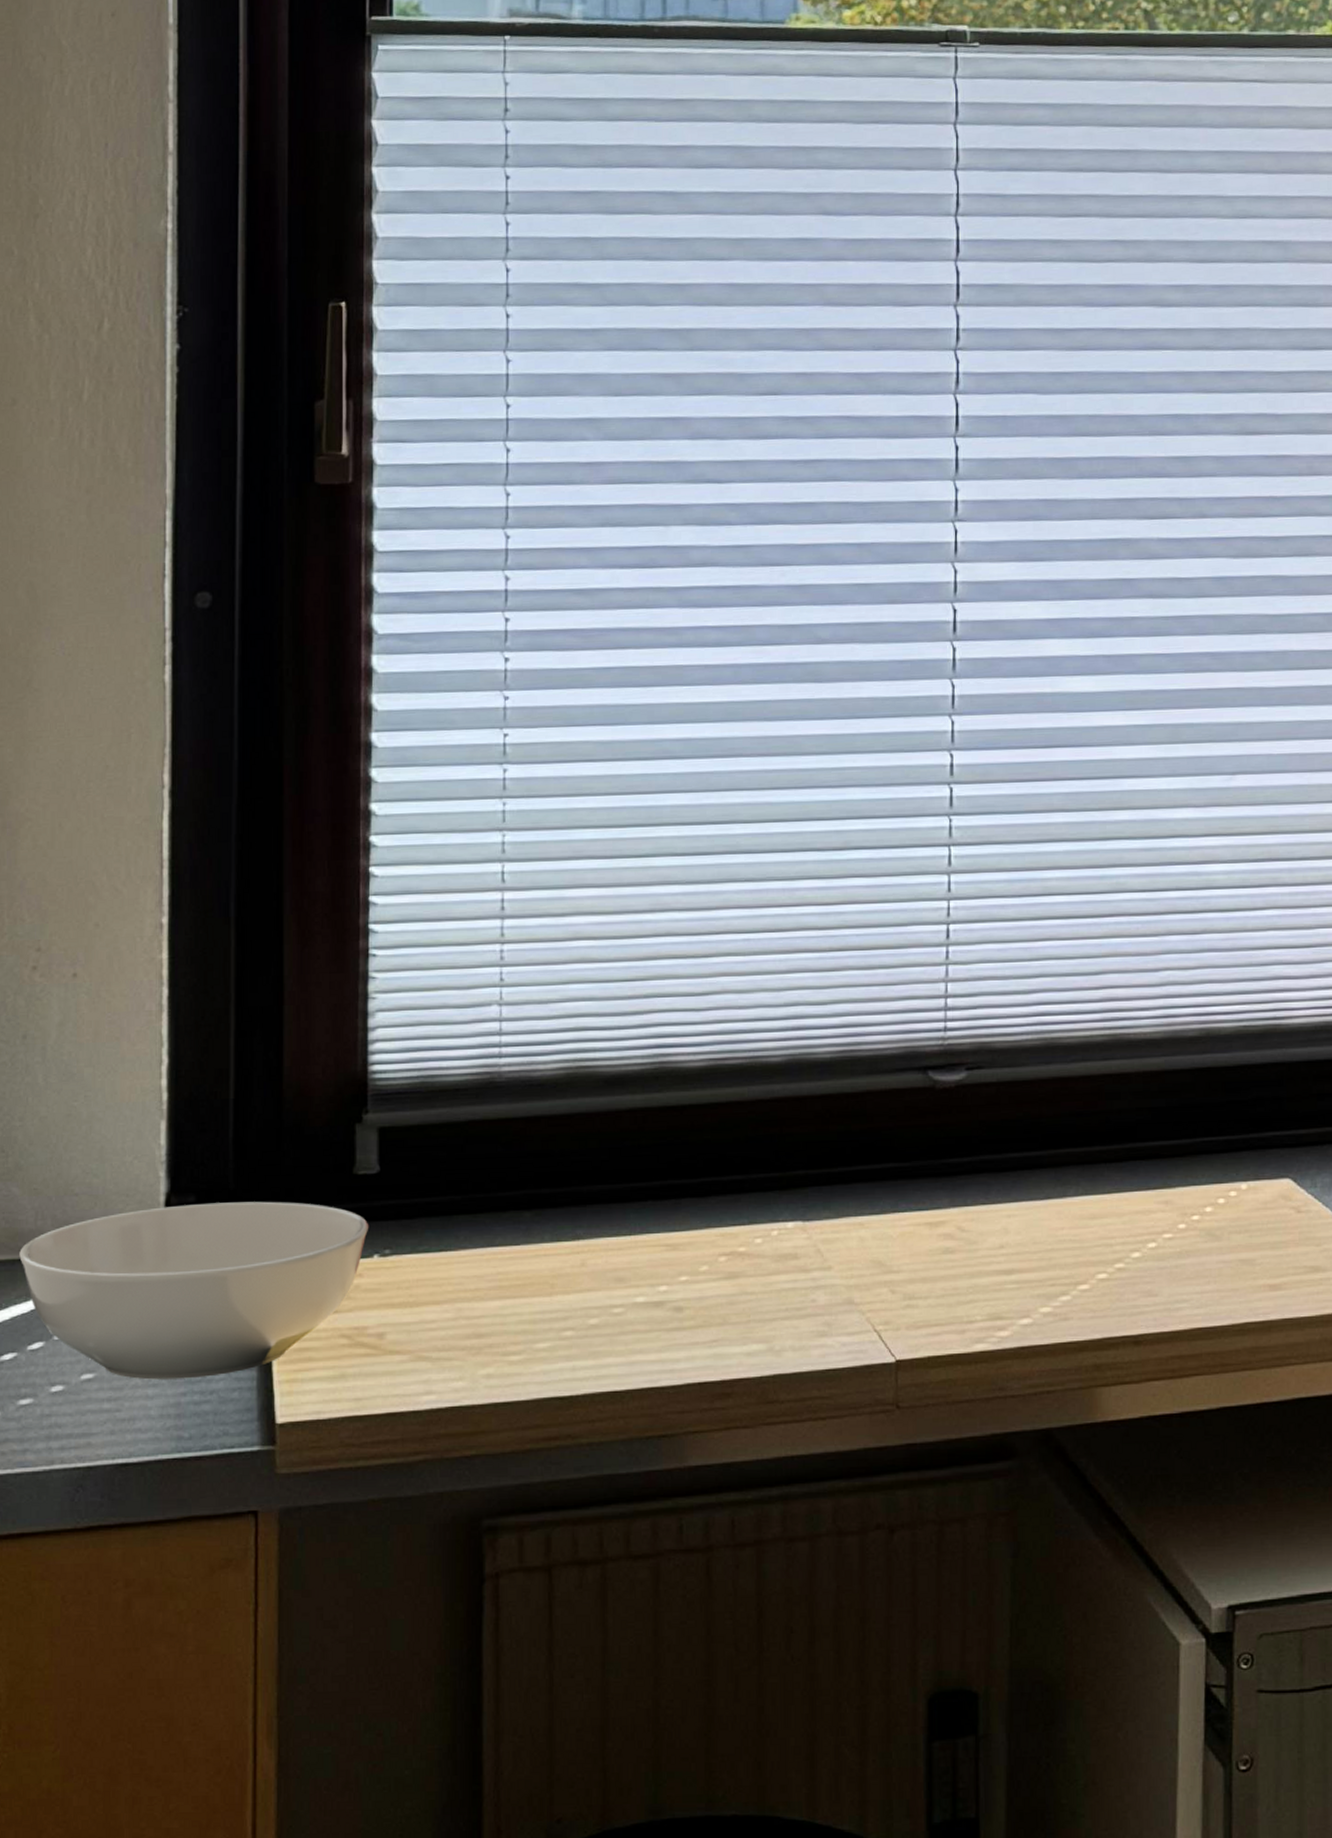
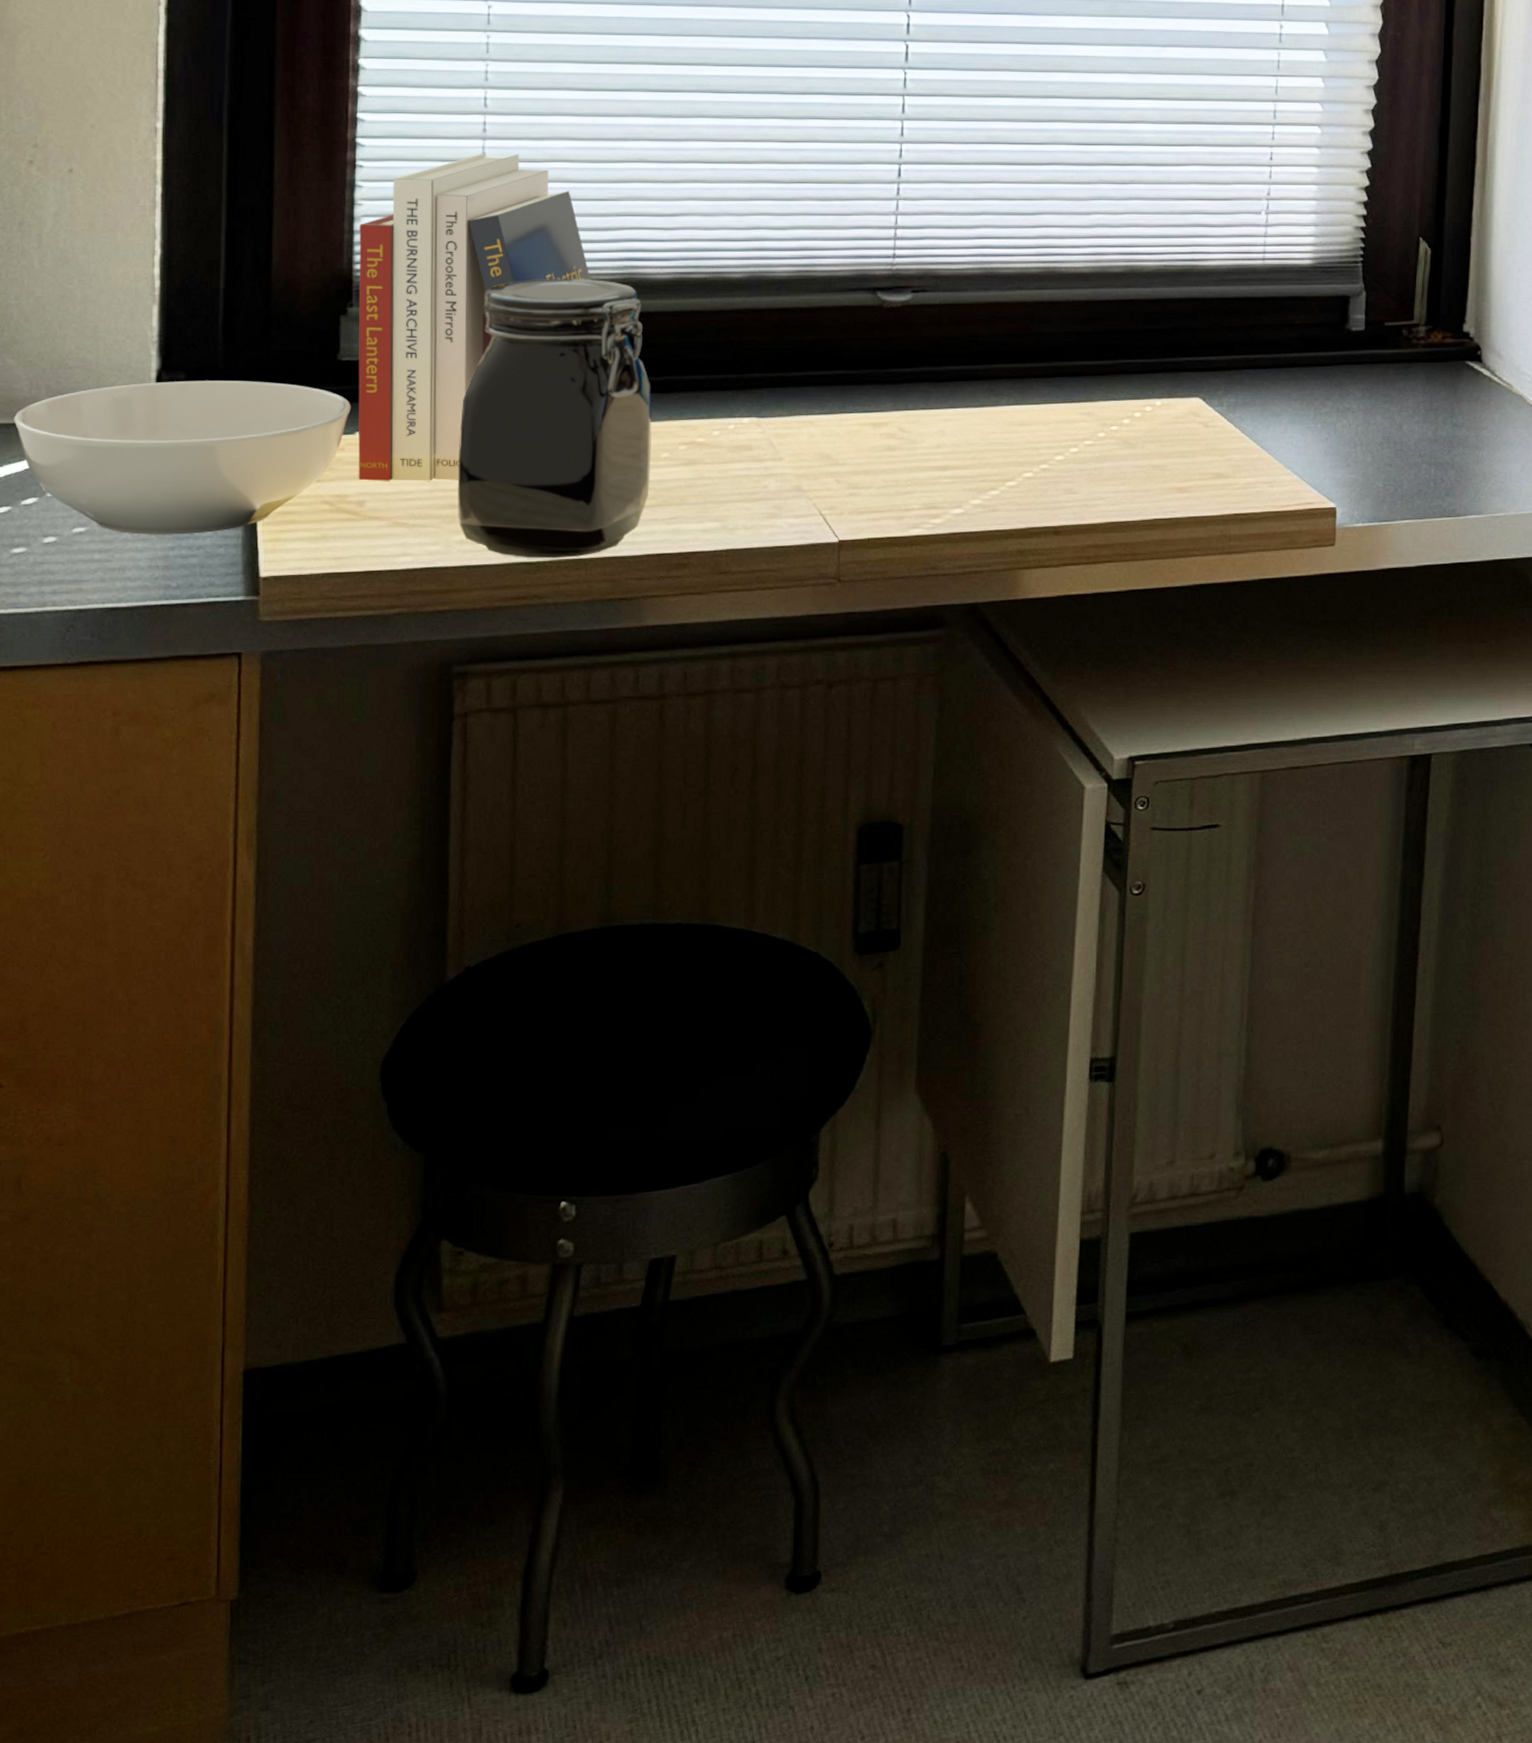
books: none [374,933,619,1310] -> present [358,152,590,481]
jar: none [482,1071,689,1392] -> present [457,279,652,559]

